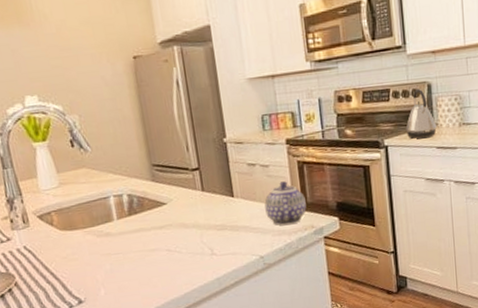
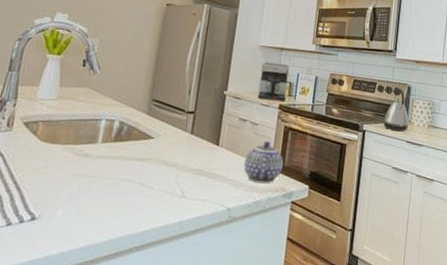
coffee maker: none [255,92,292,139] -> present [257,61,289,102]

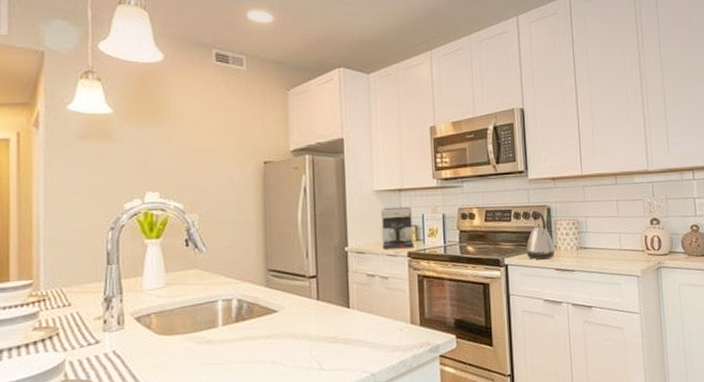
teapot: present [243,141,284,184] -> none [381,294,424,341]

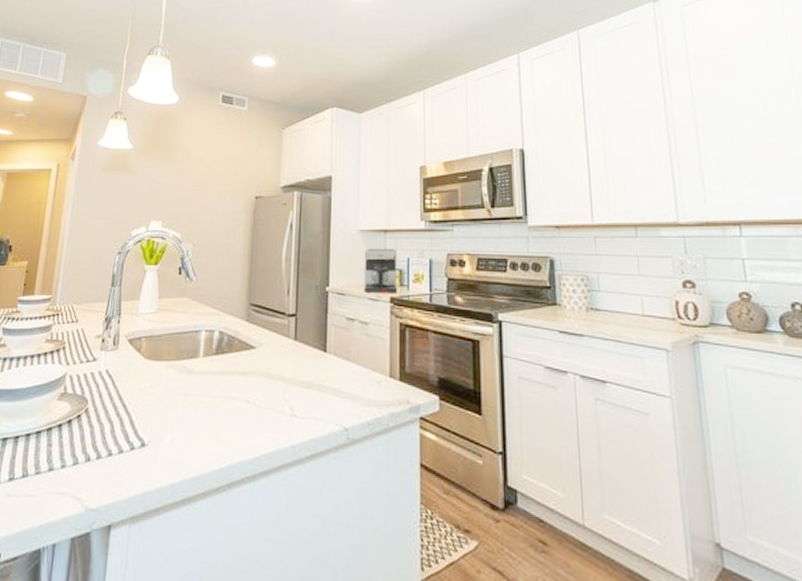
kettle: present [525,212,555,260] -> none [523,264,560,319]

